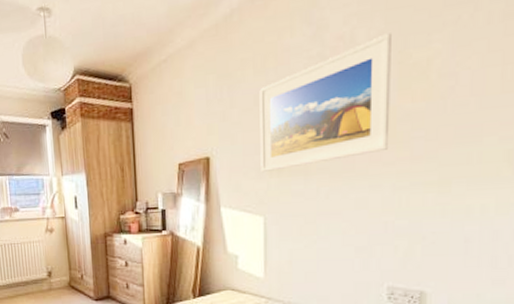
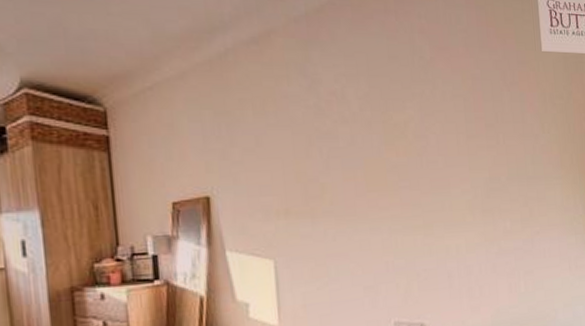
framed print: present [259,33,391,172] -> none [260,96,383,214]

